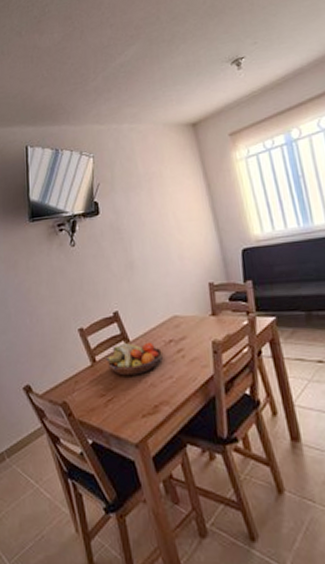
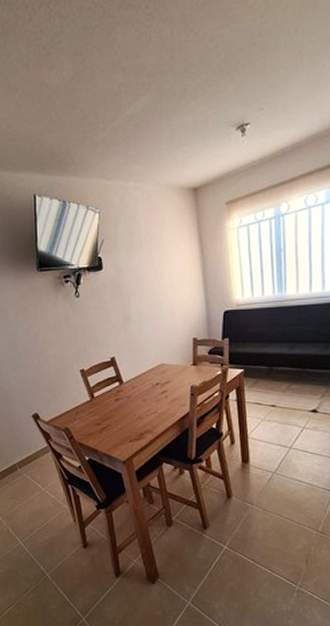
fruit bowl: present [106,342,164,376] -> none [103,384,151,410]

